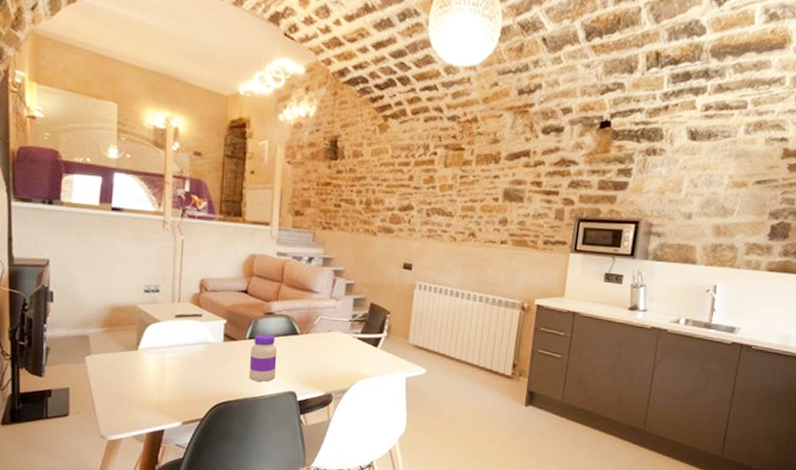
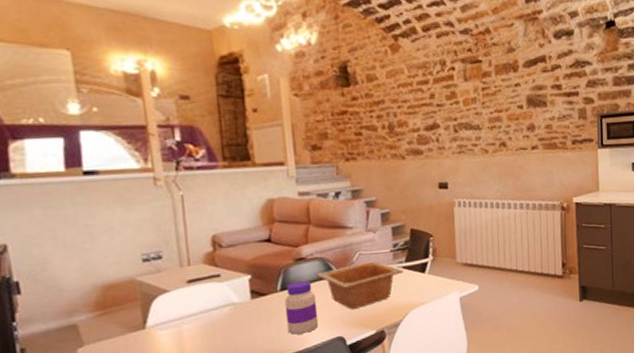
serving bowl: none [281,326,359,369] -> present [316,260,404,309]

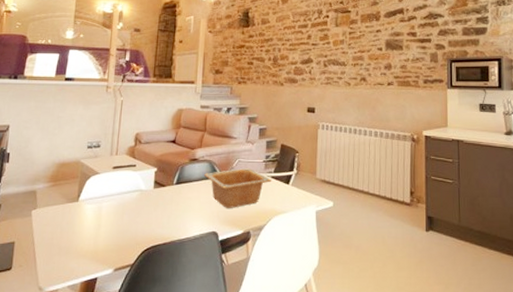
jar: present [285,281,319,335] -> none [175,179,201,224]

